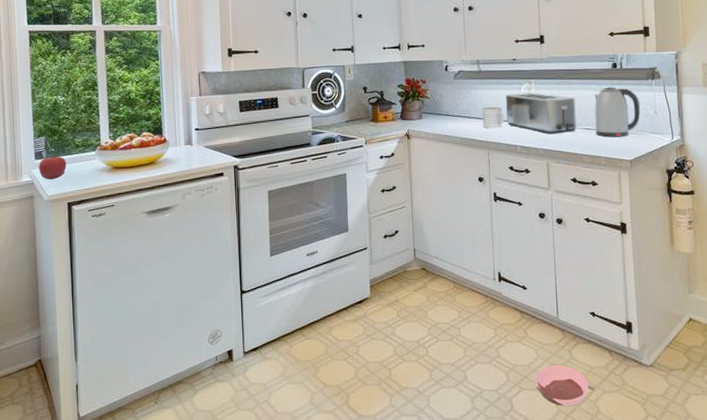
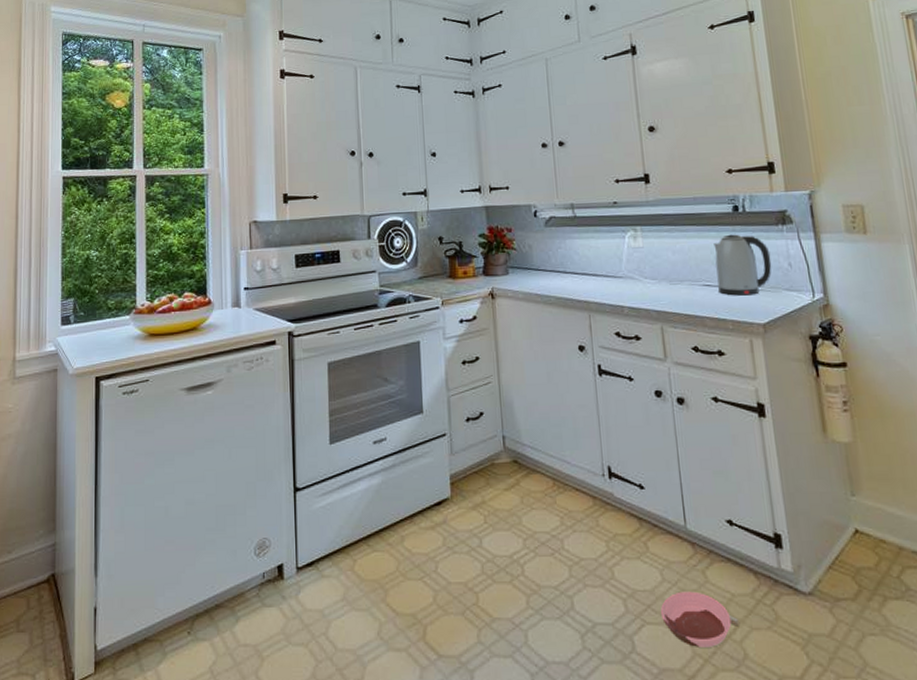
fruit: present [39,155,67,180] -> none [65,320,96,350]
mug: present [482,106,504,129] -> none [579,259,606,286]
toaster: present [506,92,576,134] -> none [607,242,695,292]

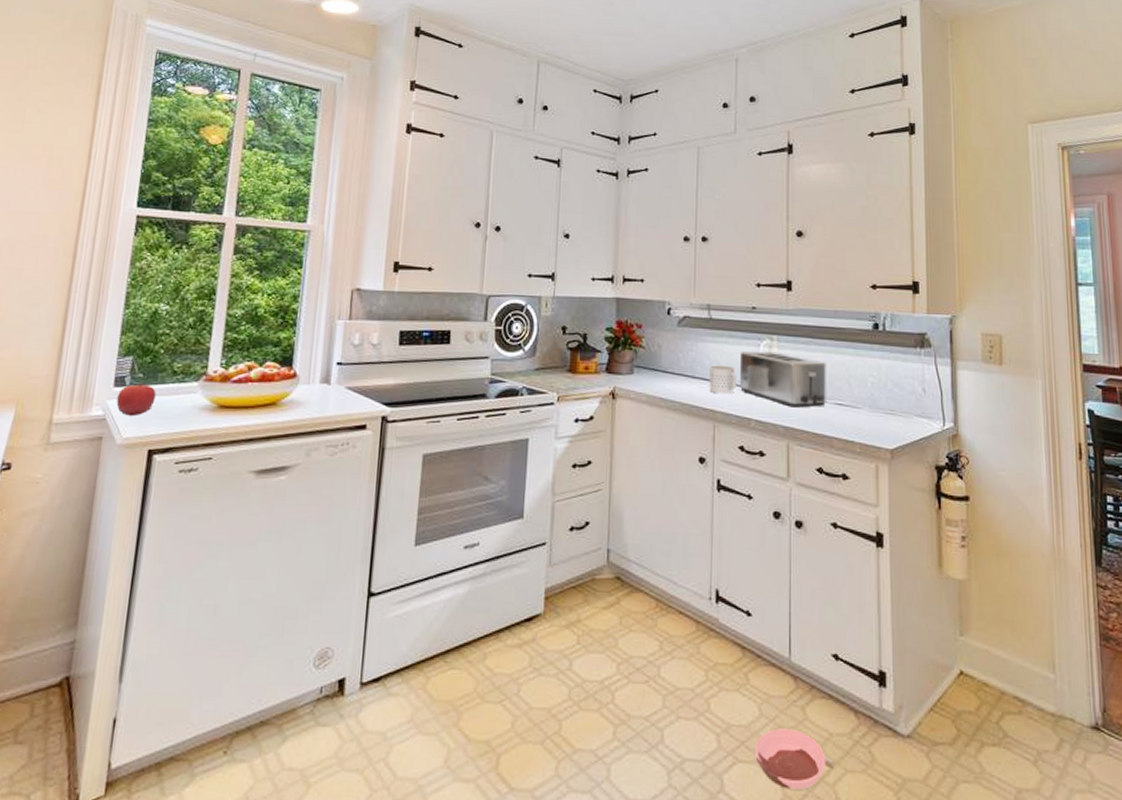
fruit: none [65,320,96,350] -> present [116,382,156,417]
mug: none [579,259,606,286] -> present [709,365,736,395]
toaster: none [607,242,695,292] -> present [740,351,826,408]
kettle: present [713,234,771,296] -> none [849,353,905,419]

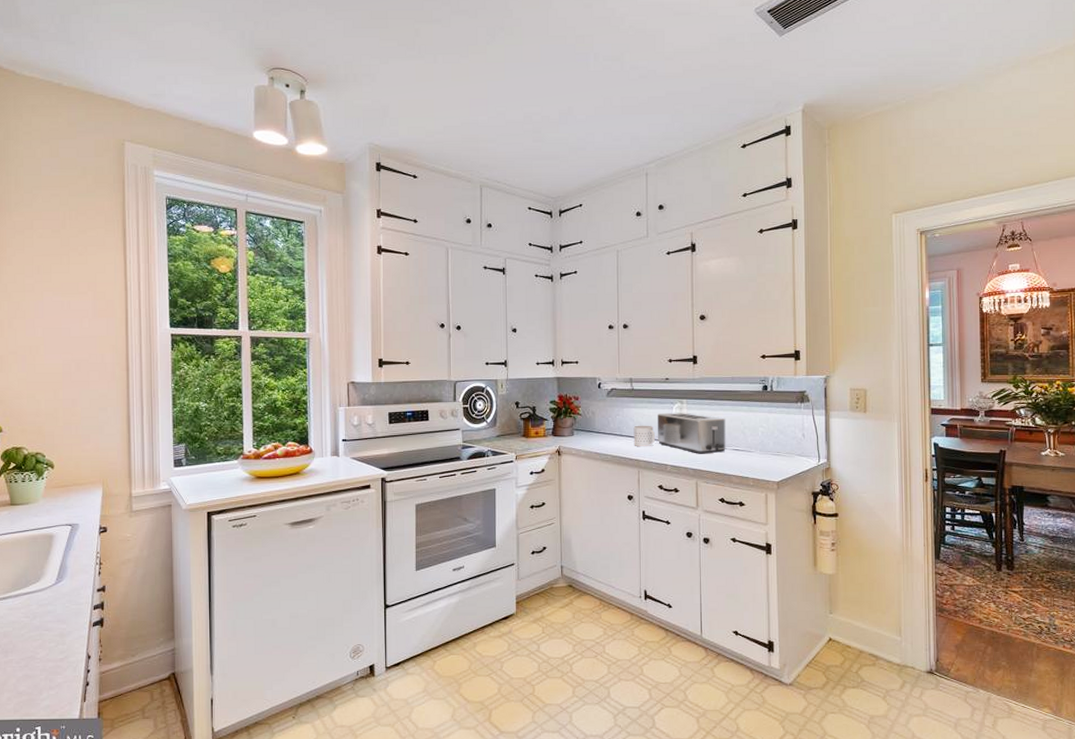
fruit: present [116,382,156,417] -> none [178,463,207,489]
pet bowl: present [754,728,835,789] -> none [676,683,736,723]

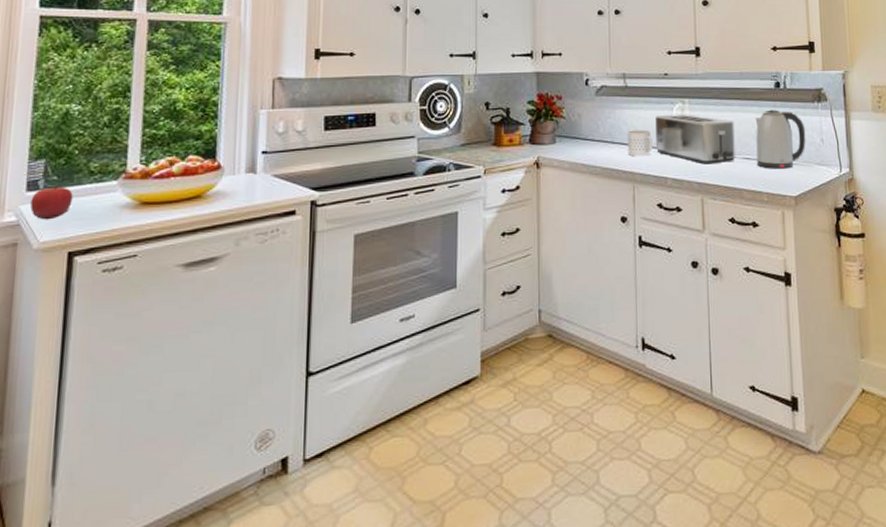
fruit: none [178,463,207,489] -> present [30,185,73,220]
kettle: none [744,409,788,459] -> present [755,109,805,169]

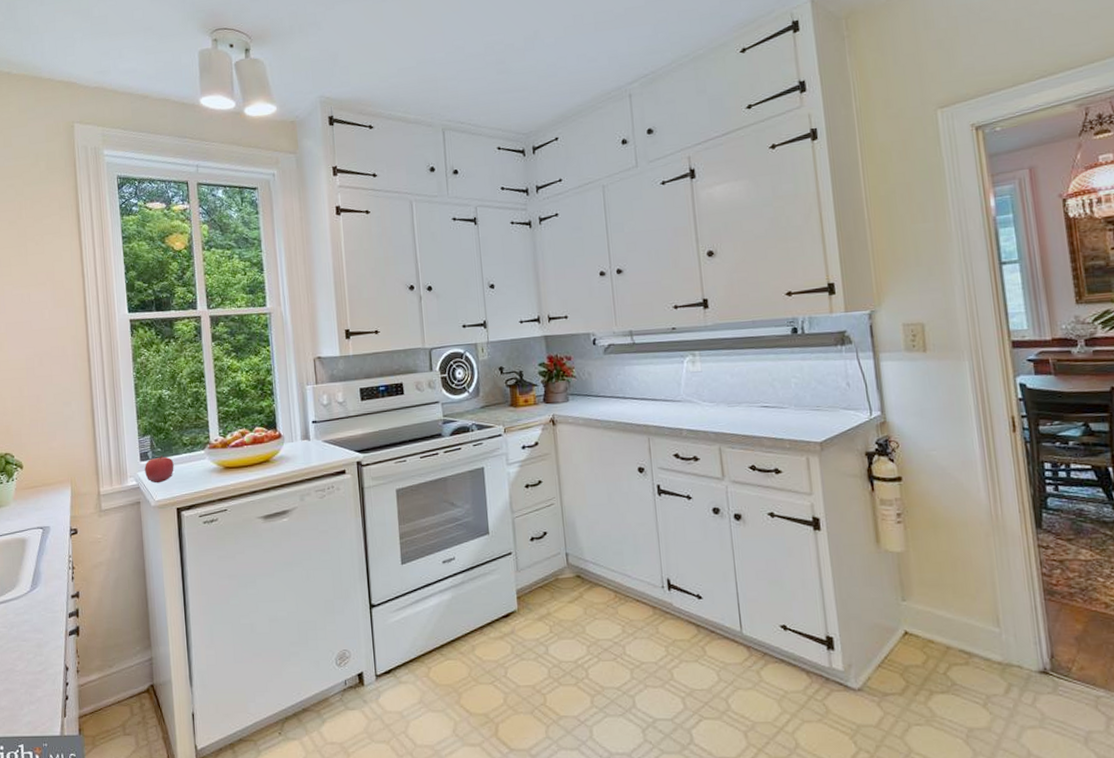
mug: present [627,130,652,157] -> none [638,384,665,411]
toaster: present [656,114,735,164] -> none [666,366,752,415]
kettle: present [755,109,805,169] -> none [772,356,829,416]

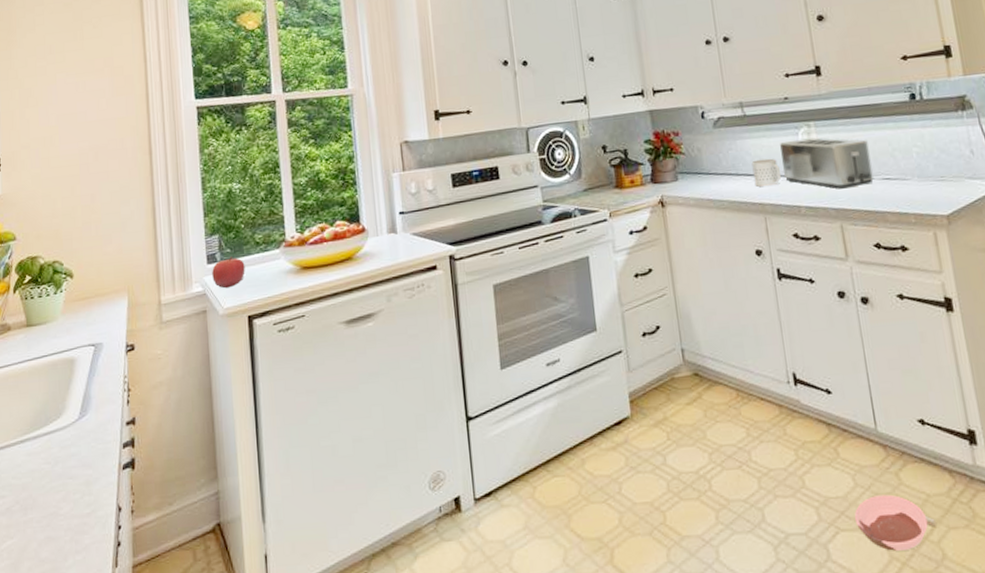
mug: none [638,384,665,411] -> present [751,158,781,188]
toaster: none [666,366,752,415] -> present [780,137,873,189]
pet bowl: none [716,689,792,738] -> present [854,494,937,551]

